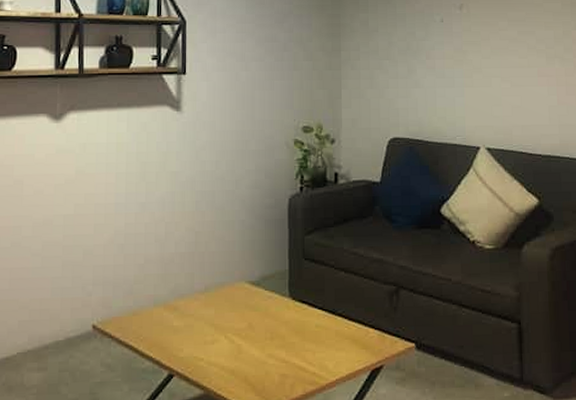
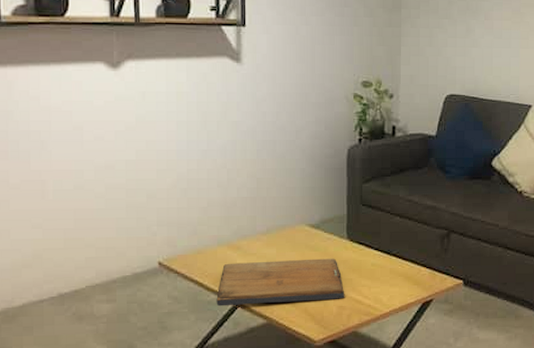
religious icon: none [151,319,288,375] -> present [216,258,345,307]

